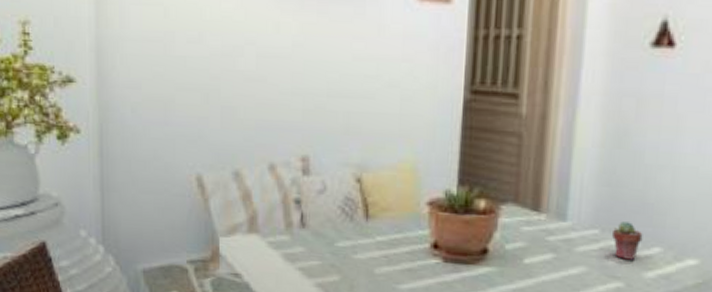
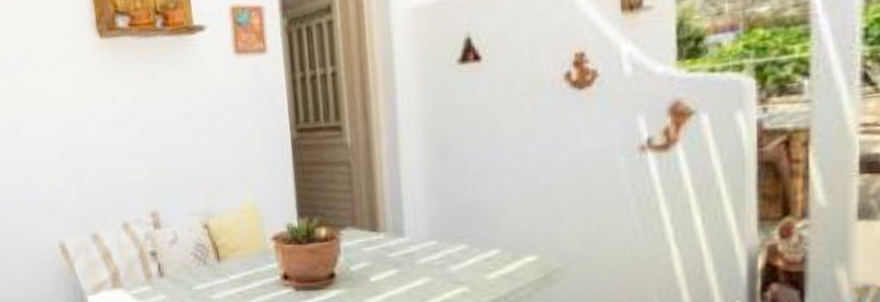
potted succulent: present [612,221,643,260] -> none [450,229,480,265]

